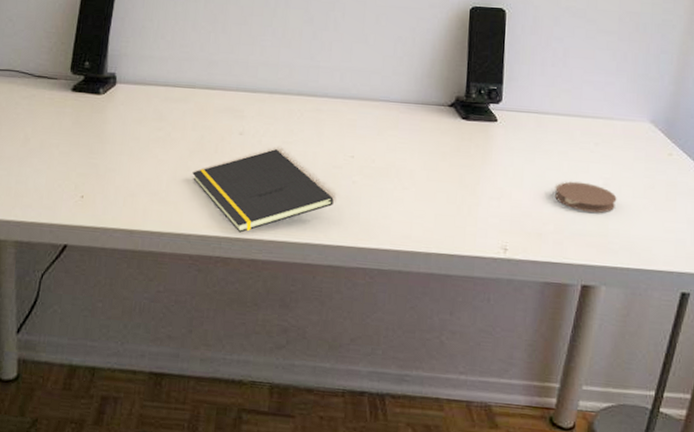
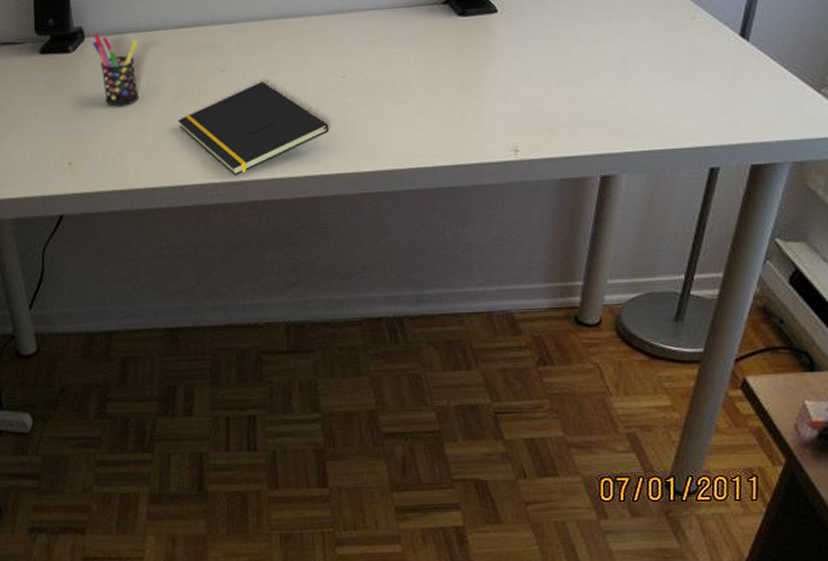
pen holder: none [123,81,166,151] -> present [92,33,139,107]
coaster: present [555,182,617,213] -> none [567,65,635,97]

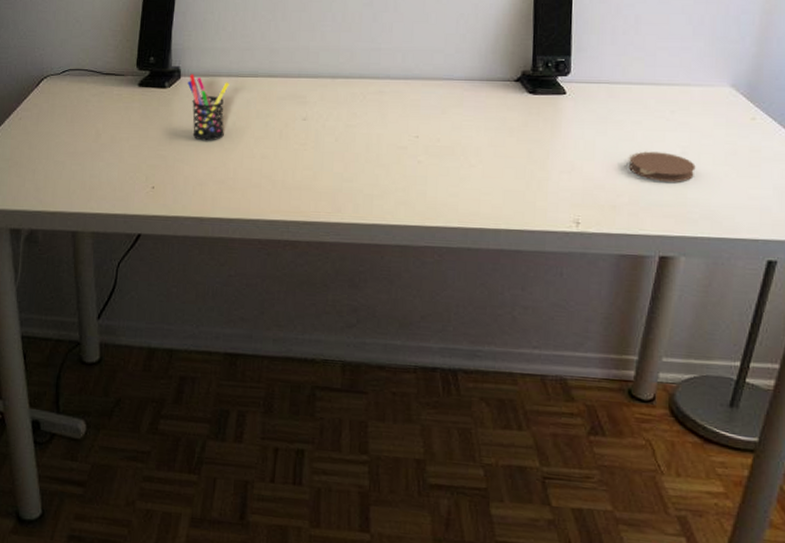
notepad: present [178,82,329,176] -> none [258,133,399,216]
coaster: none [567,65,635,97] -> present [629,151,696,182]

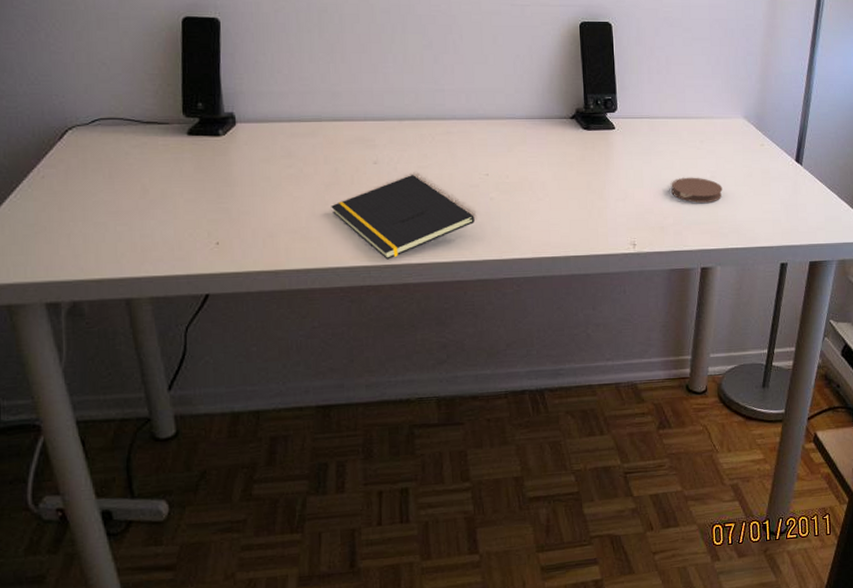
pen holder: present [187,74,230,141] -> none [244,120,292,190]
notepad: none [258,133,399,216] -> present [331,175,475,260]

